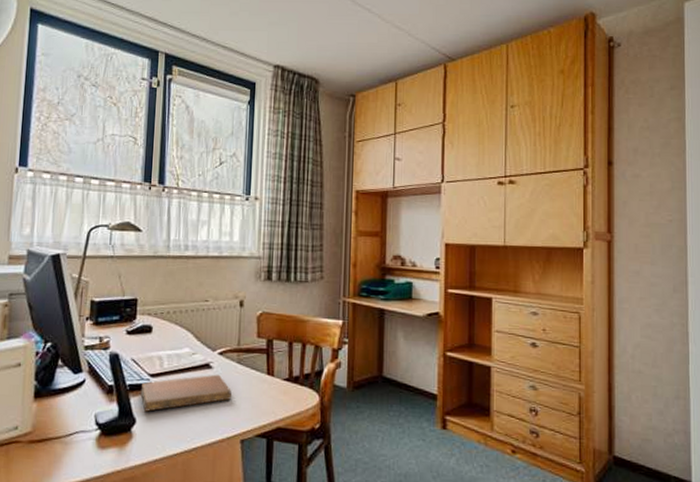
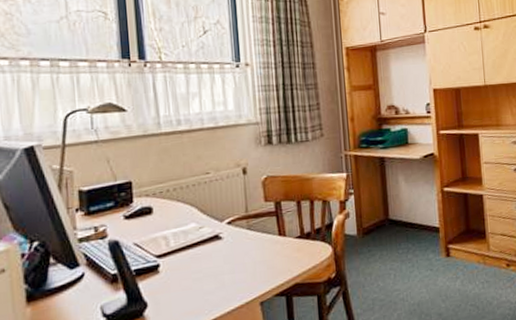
notebook: present [140,374,233,412] -> none [148,243,247,293]

